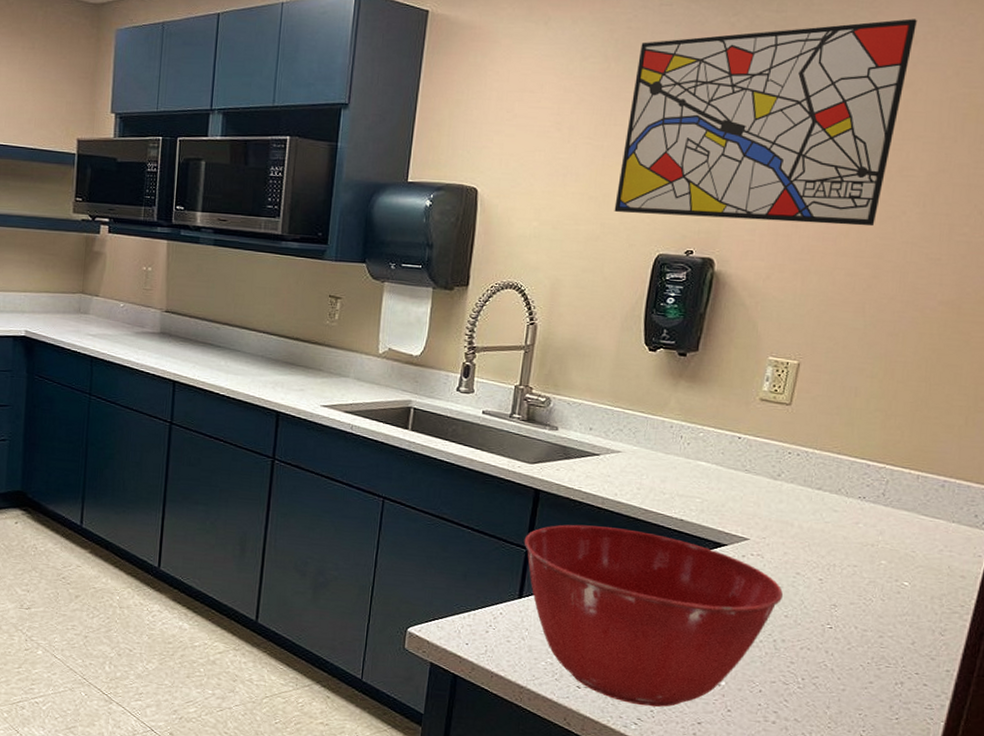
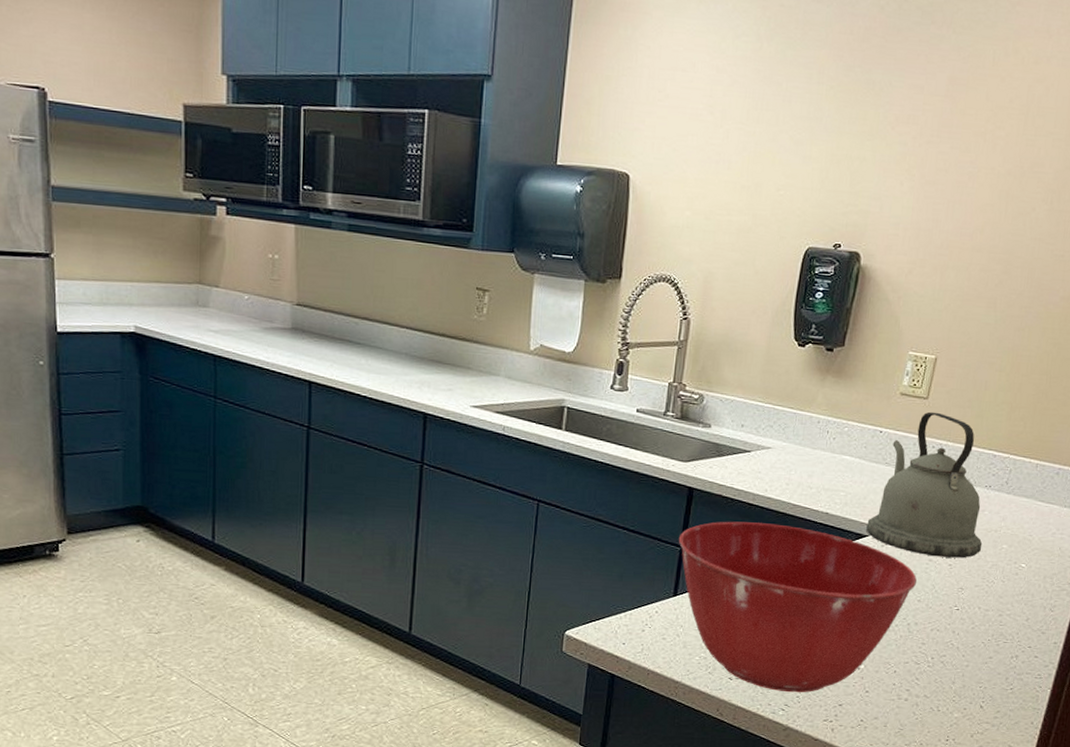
wall art: present [614,18,917,227] -> none [766,11,1052,223]
kettle: none [725,418,858,573] -> present [866,411,983,558]

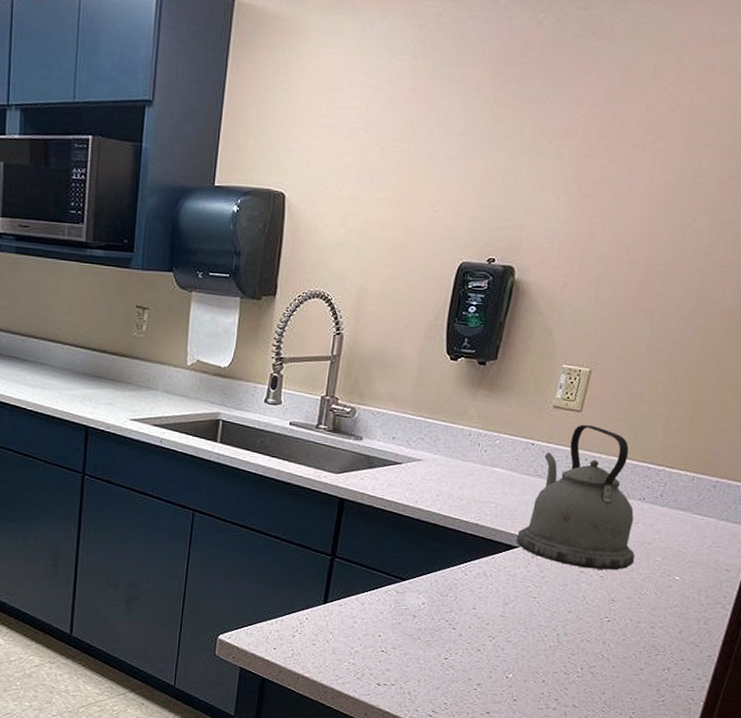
mixing bowl: present [678,521,918,693] -> none [329,531,568,700]

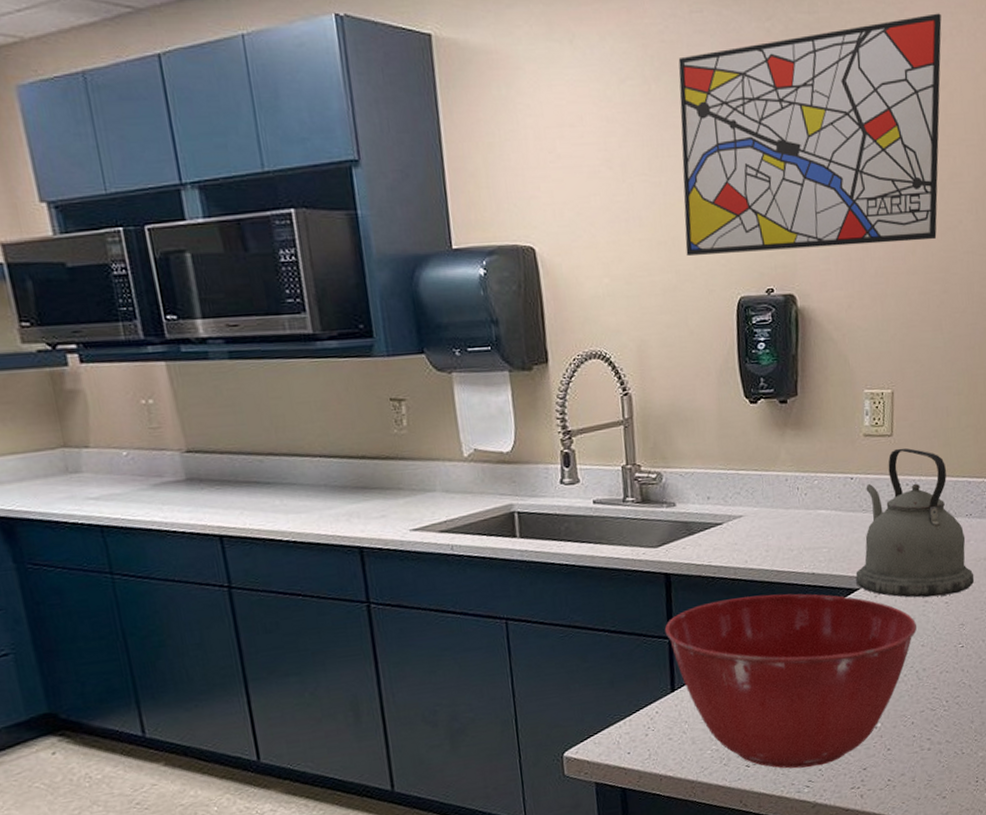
mixing bowl: none [329,531,568,700] -> present [664,593,918,769]
wall art: none [420,19,717,234] -> present [678,13,942,255]

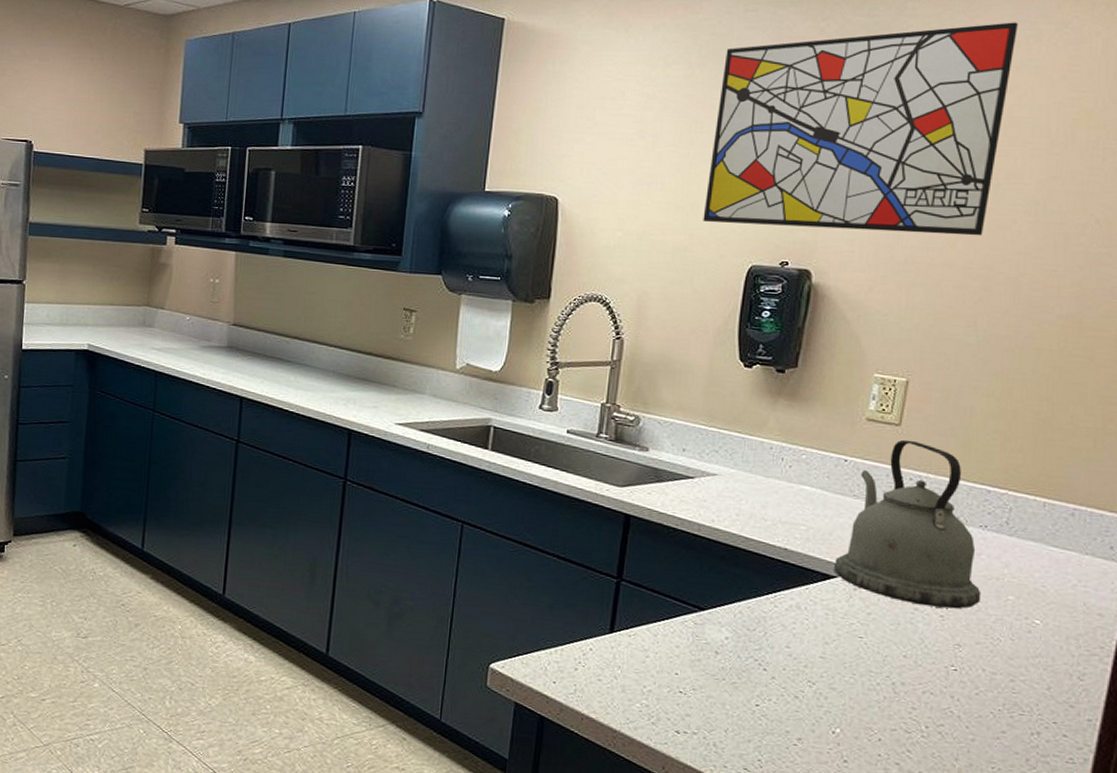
mixing bowl: present [664,593,918,769] -> none [614,553,901,756]

